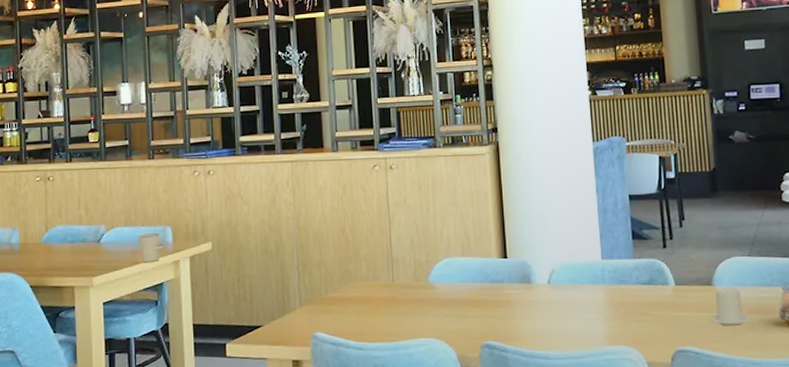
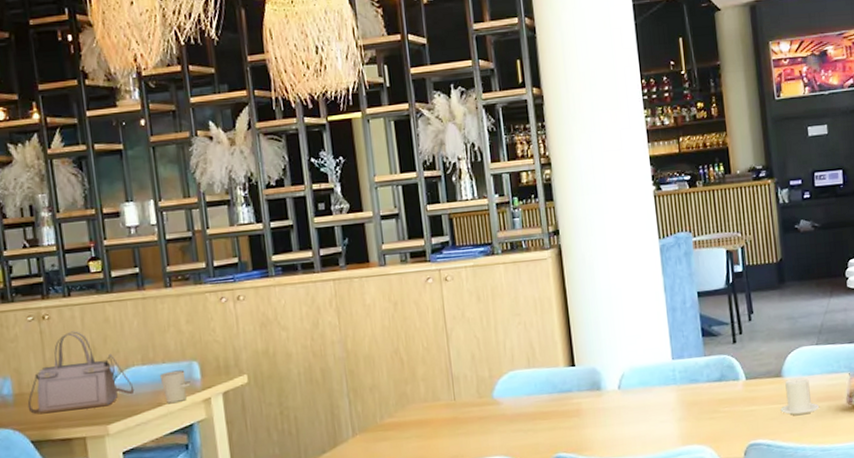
handbag: none [30,192,117,263] -> present [27,331,135,414]

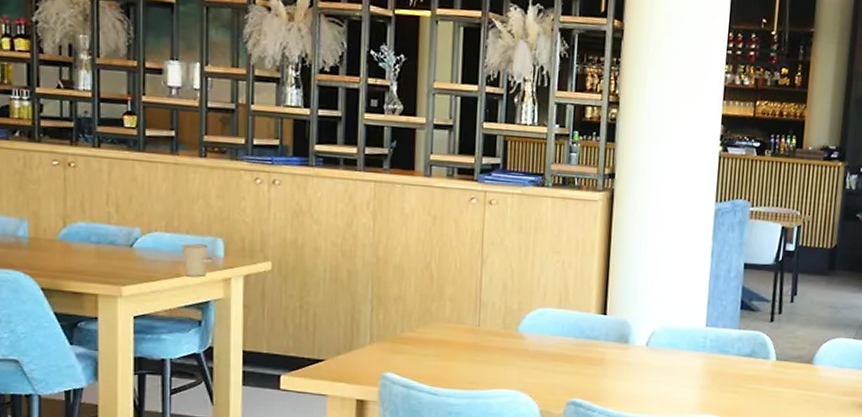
handbag: present [27,331,135,414] -> none [42,184,154,267]
candle: present [780,377,820,416] -> none [804,367,845,406]

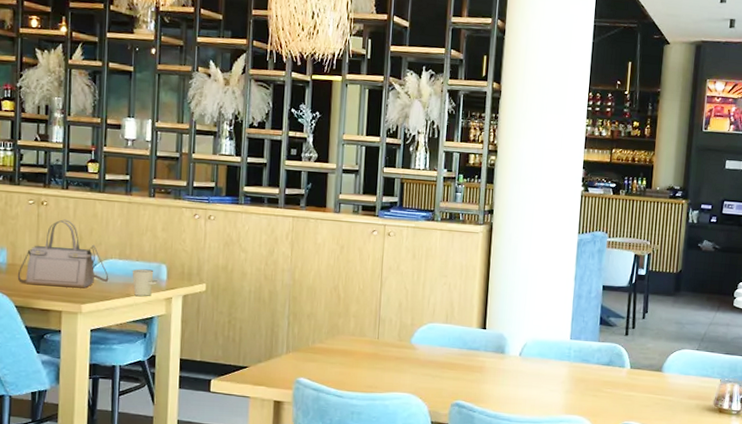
handbag: none [42,184,154,267] -> present [17,219,109,288]

